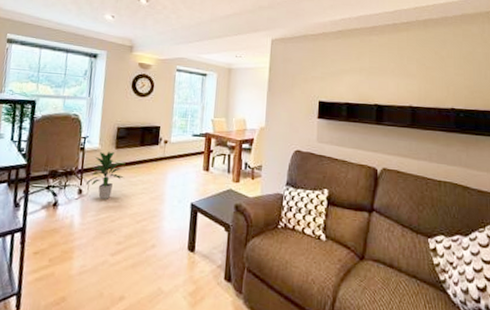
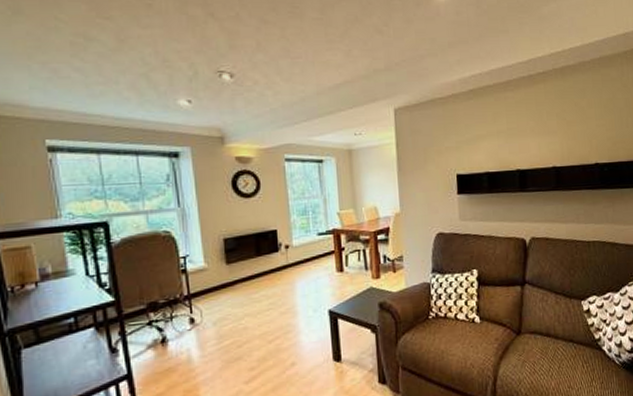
indoor plant: present [85,152,126,199] -> none [197,269,245,325]

